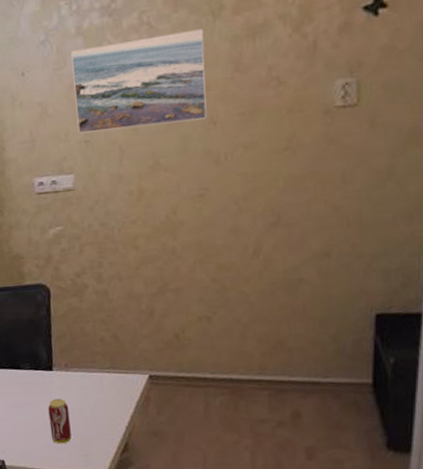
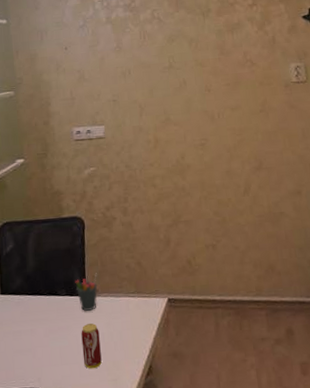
pen holder: none [40,346,67,387] -> present [75,273,98,312]
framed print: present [71,29,207,134] -> none [103,24,203,94]

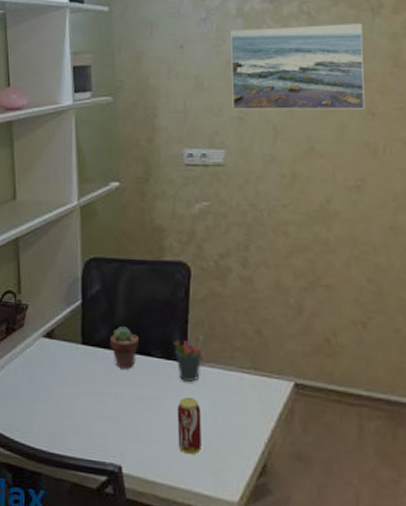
potted succulent: none [23,275,47,309] -> present [109,326,138,369]
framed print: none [103,24,203,94] -> present [231,23,365,111]

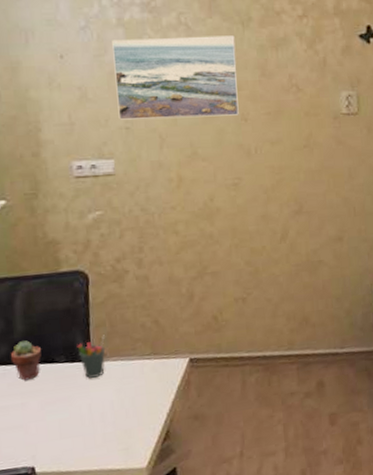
beverage can: present [177,398,201,455] -> none [85,391,111,441]

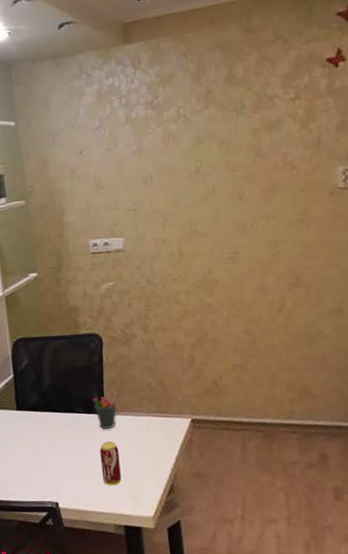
potted succulent: present [10,340,42,381] -> none [39,392,64,426]
beverage can: none [85,391,111,441] -> present [100,442,121,486]
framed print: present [112,35,239,120] -> none [121,122,235,203]

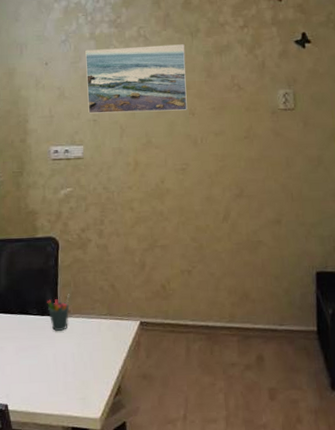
beverage can: present [100,442,121,486] -> none [51,343,71,388]
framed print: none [121,122,235,203] -> present [85,44,188,114]

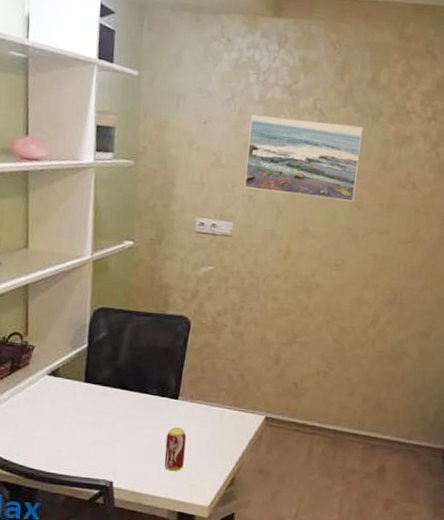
pen holder: present [47,294,70,332] -> none [169,378,195,416]
beverage can: none [51,343,71,388] -> present [164,427,187,472]

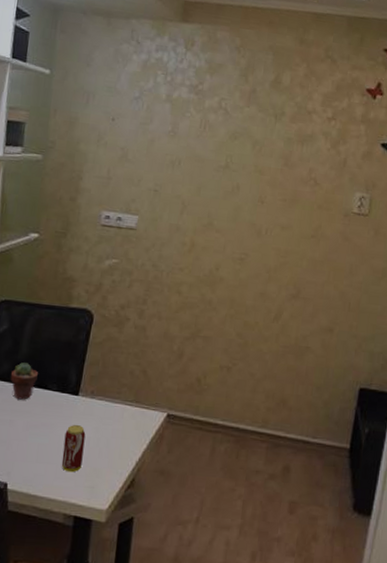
potted succulent: none [111,368,138,404] -> present [10,362,38,400]
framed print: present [244,114,363,202] -> none [150,112,267,197]

